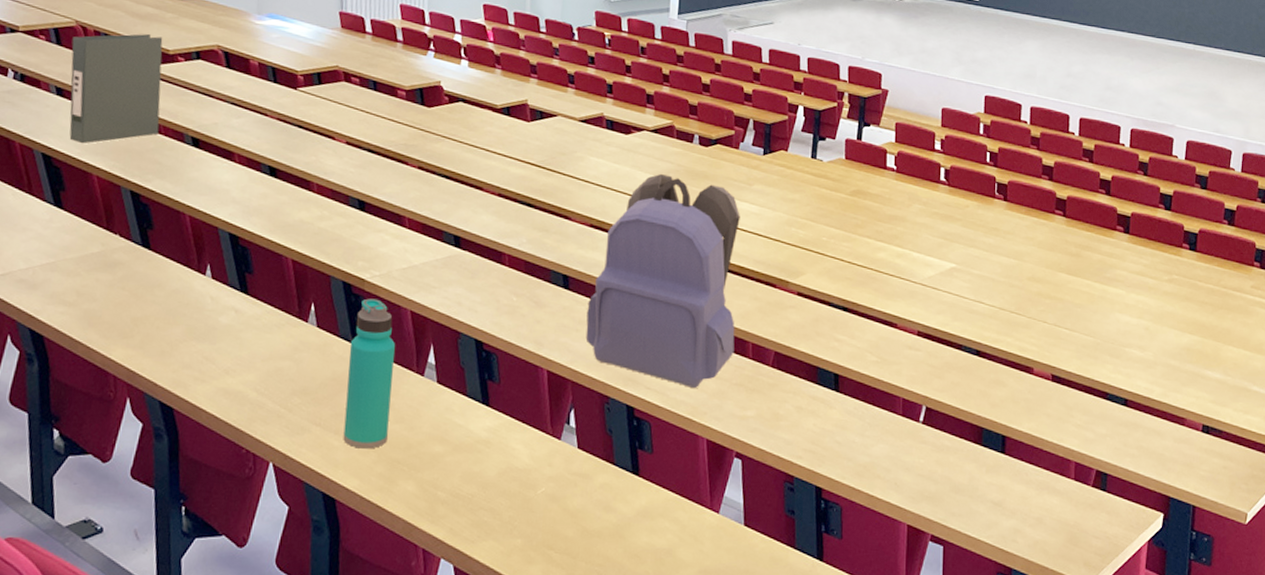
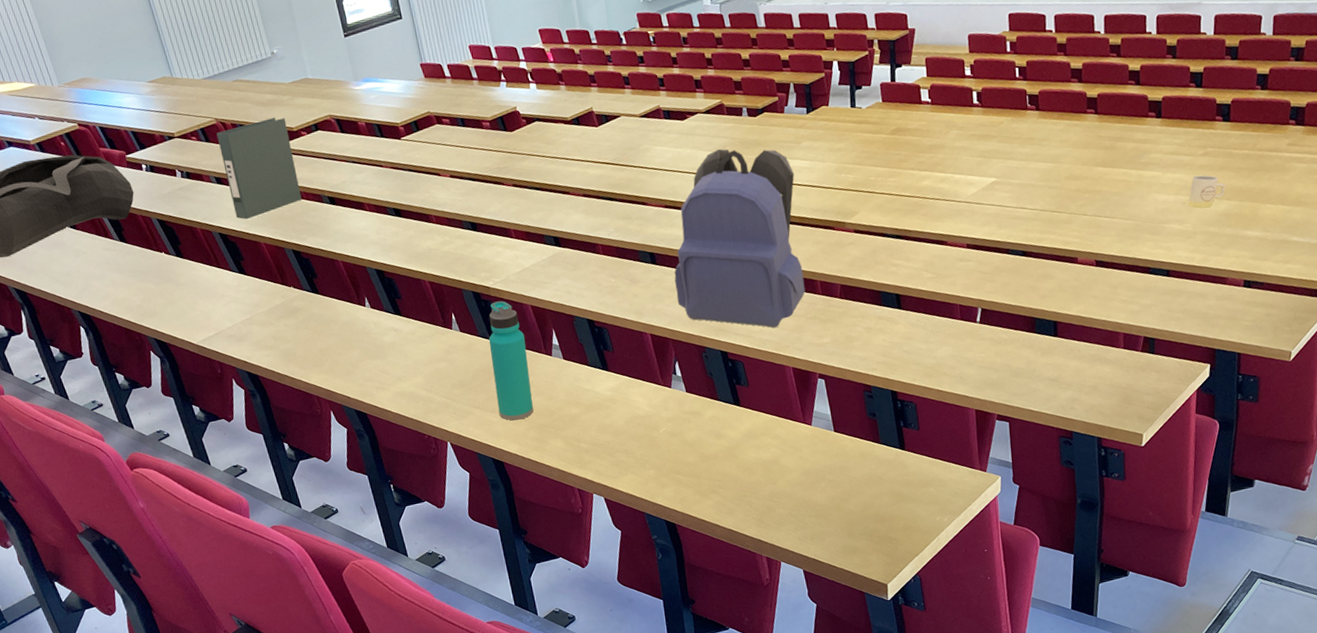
mug: none [1151,302,1189,338] -> present [1188,175,1226,209]

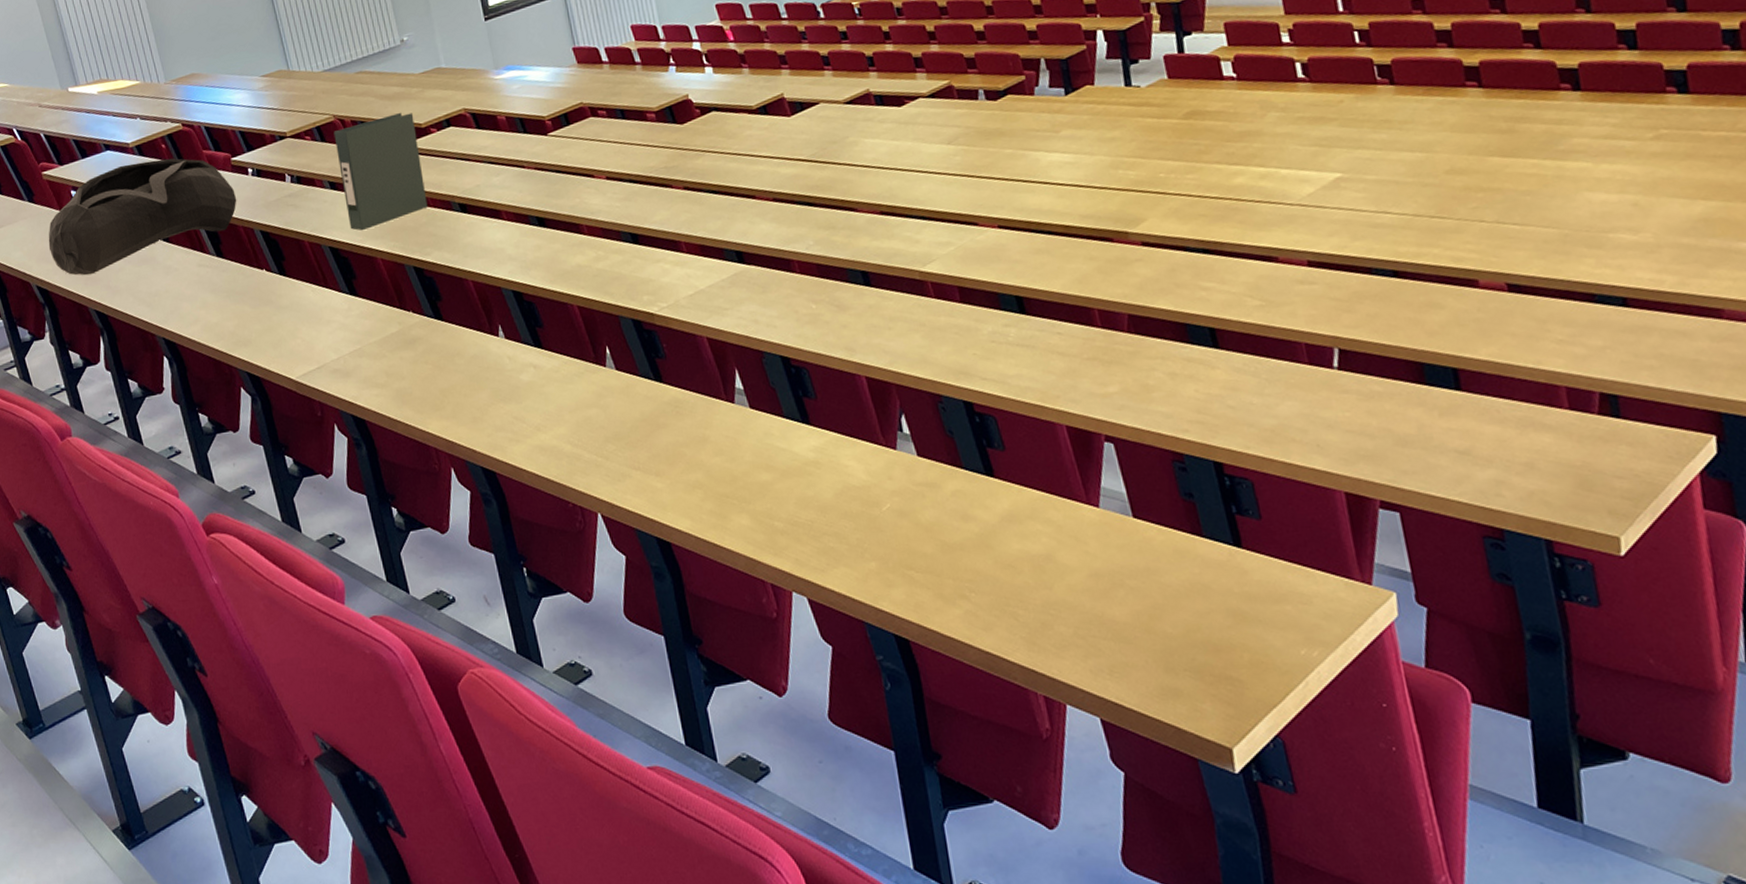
water bottle: present [488,301,534,421] -> none [652,331,711,488]
backpack: present [674,149,805,328] -> none [895,140,1078,372]
mug: present [1188,175,1226,209] -> none [1640,166,1699,212]

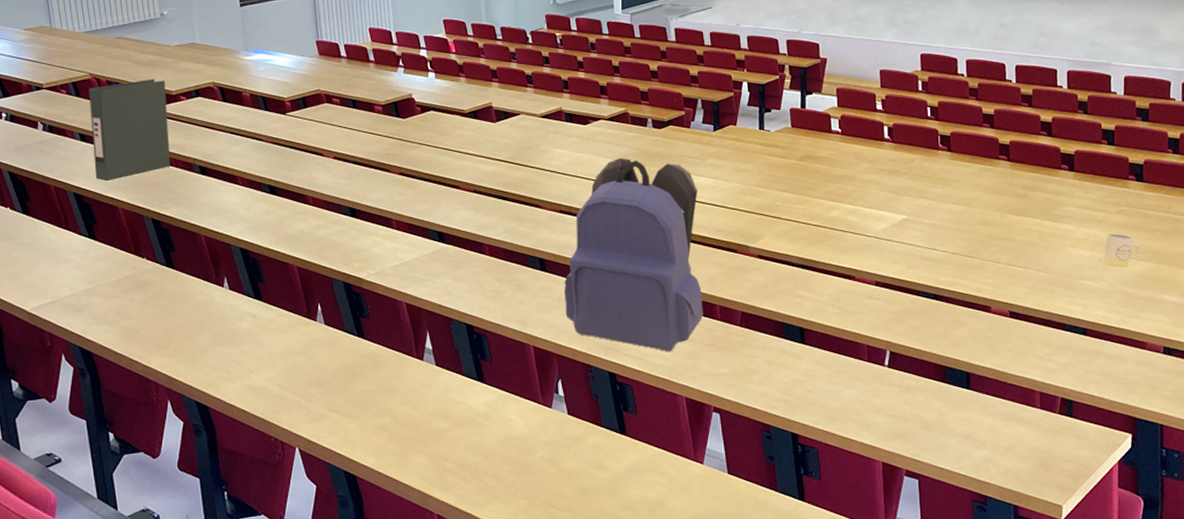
backpack: none [895,140,1078,372] -> present [564,158,704,352]
mug: none [1640,166,1699,212] -> present [1103,233,1141,267]

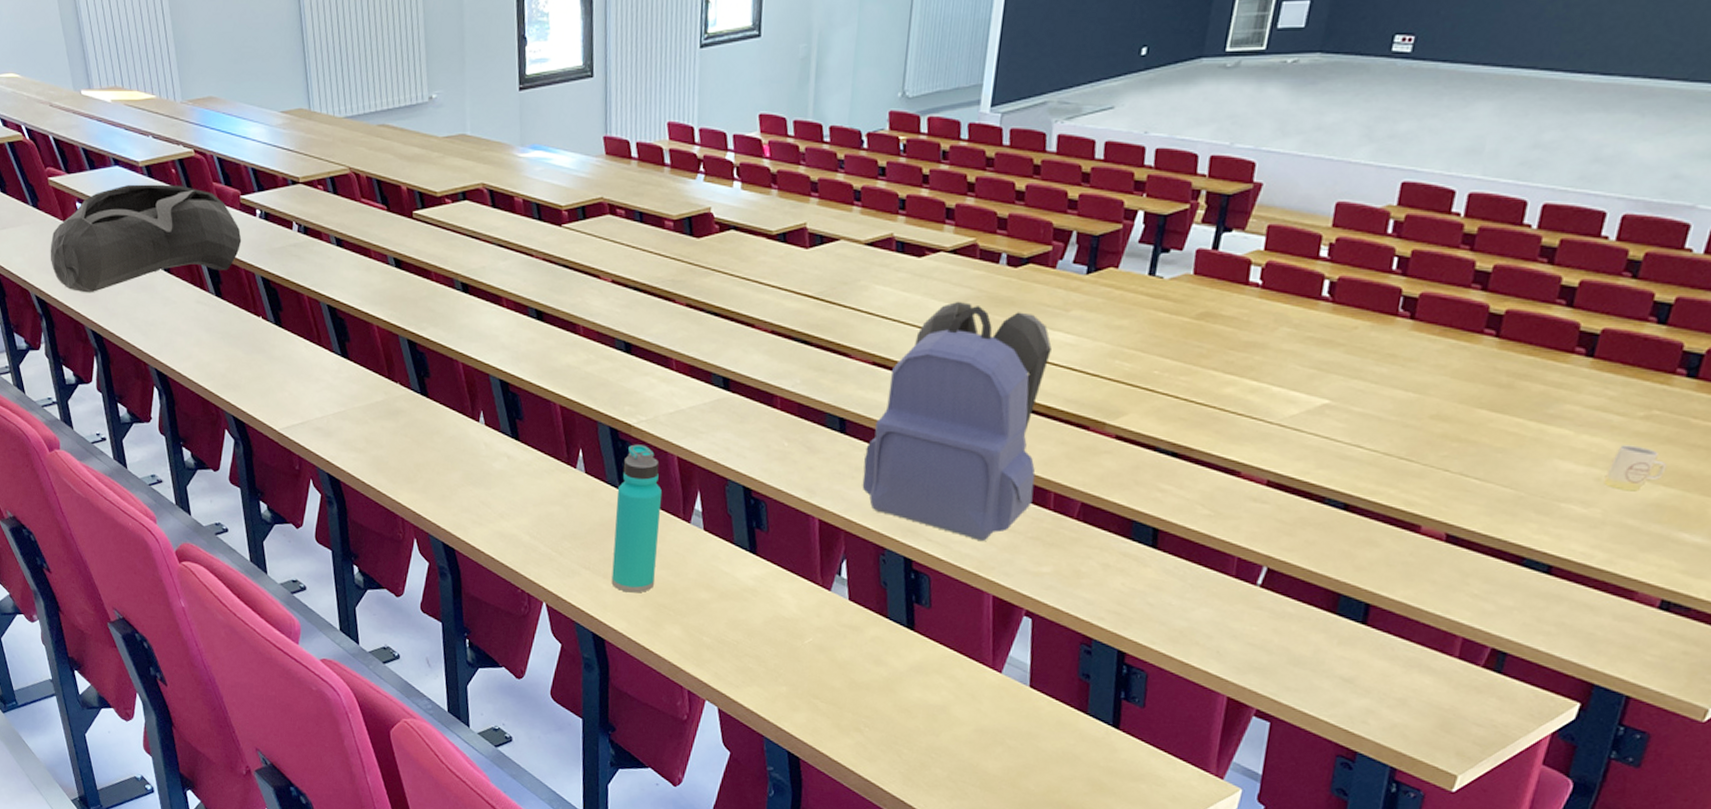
binder: present [89,78,171,182] -> none [347,175,431,295]
water bottle: none [355,295,396,430] -> present [611,444,662,593]

